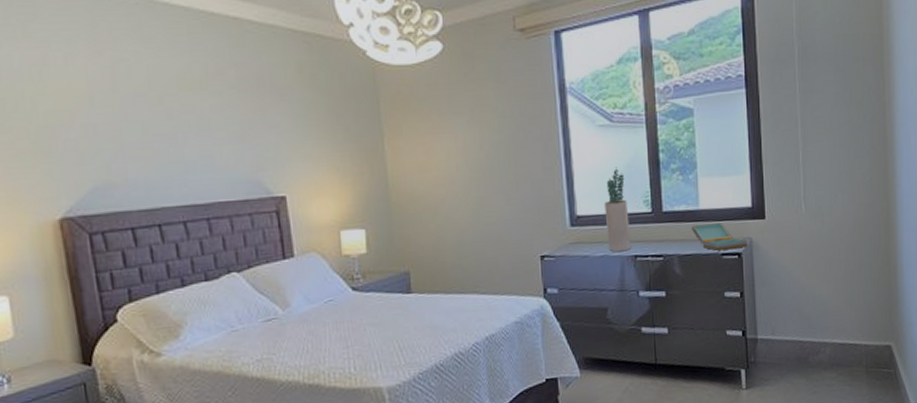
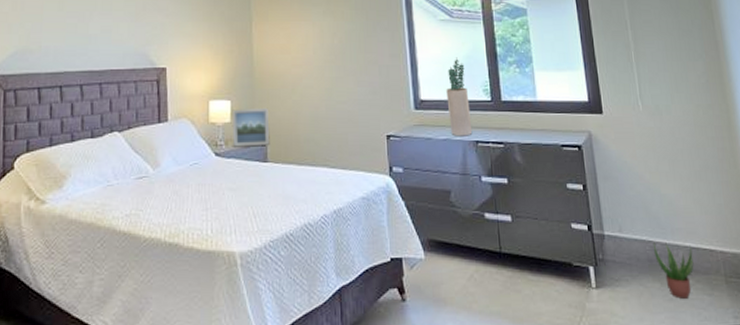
picture frame: none [367,234,413,280] -> present [232,107,270,147]
jewelry box: present [691,223,748,251] -> none [530,115,587,141]
potted plant: none [802,341,839,391] -> present [652,242,694,299]

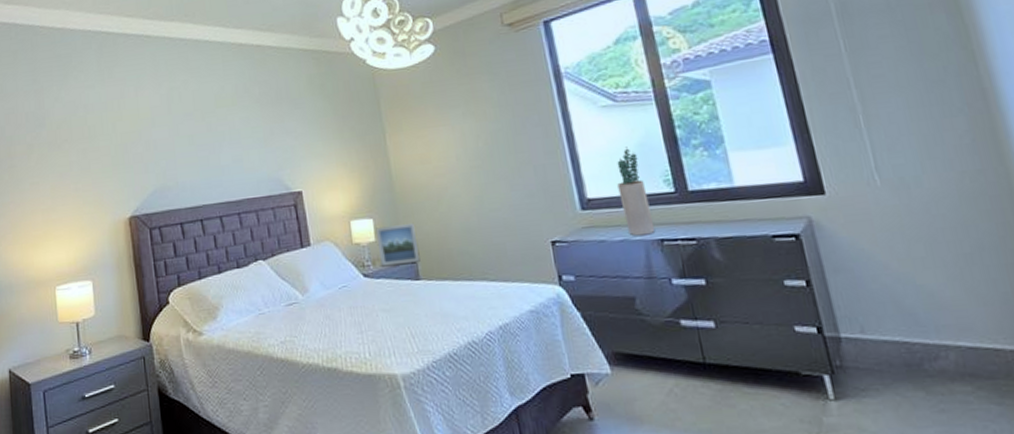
potted plant: present [652,242,694,299] -> none [909,343,973,409]

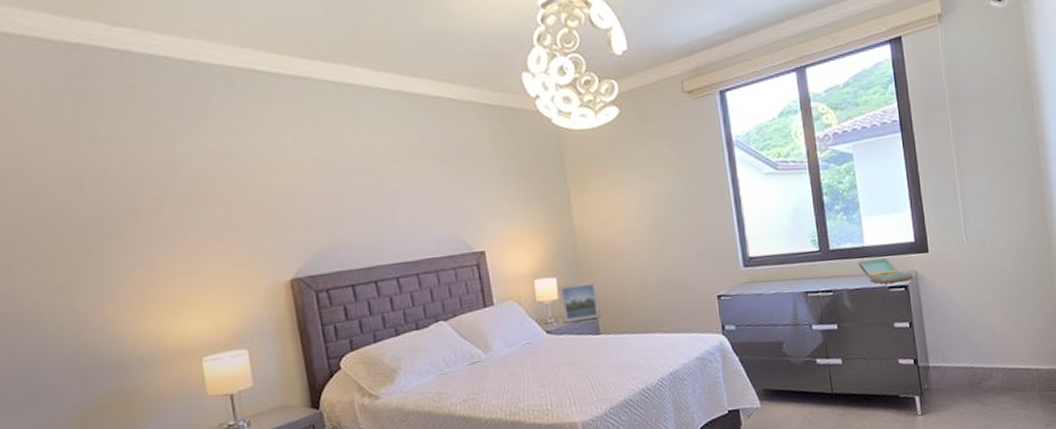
vase: present [617,146,656,236] -> none [774,210,802,290]
jewelry box: none [727,200,807,232] -> present [858,258,914,284]

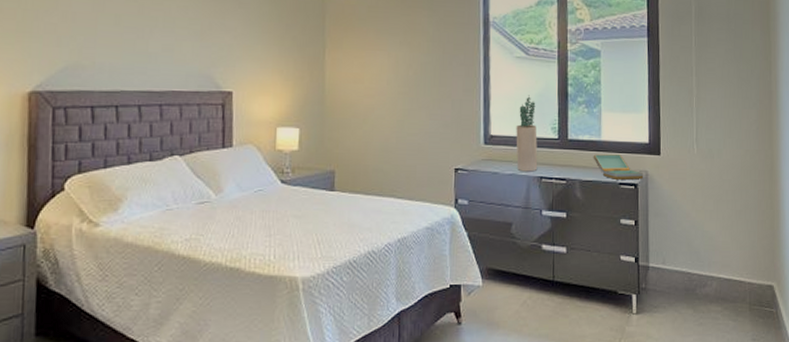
picture frame: present [558,280,601,323] -> none [299,136,339,175]
vase: none [774,210,802,290] -> present [516,95,538,172]

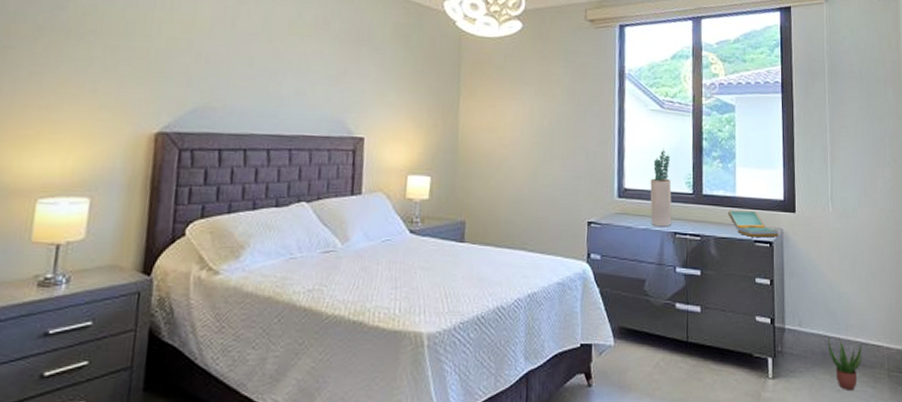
potted plant: none [691,273,725,323] -> present [827,336,862,390]

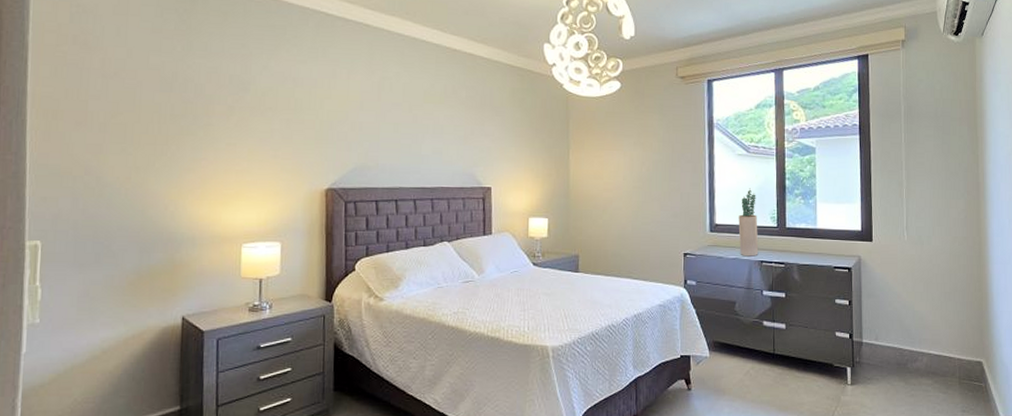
jewelry box: present [727,210,779,238] -> none [809,241,857,264]
potted plant: present [827,336,862,390] -> none [902,349,935,395]

